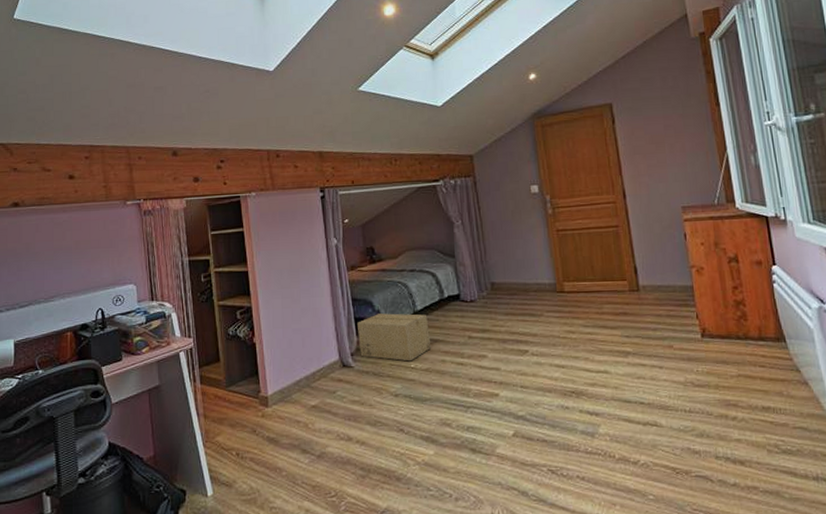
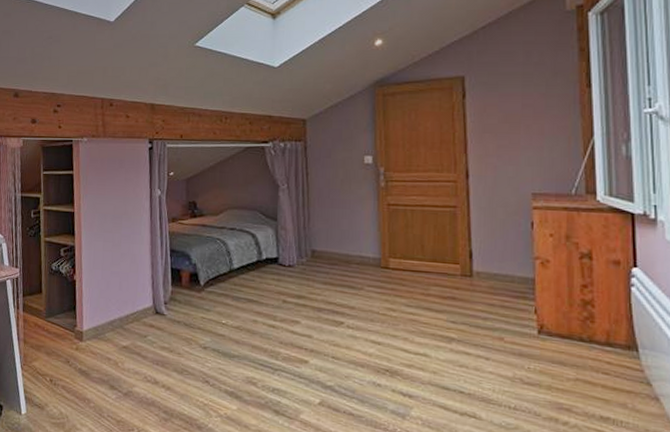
cardboard box: present [356,313,432,362] -> none [172,267,245,317]

